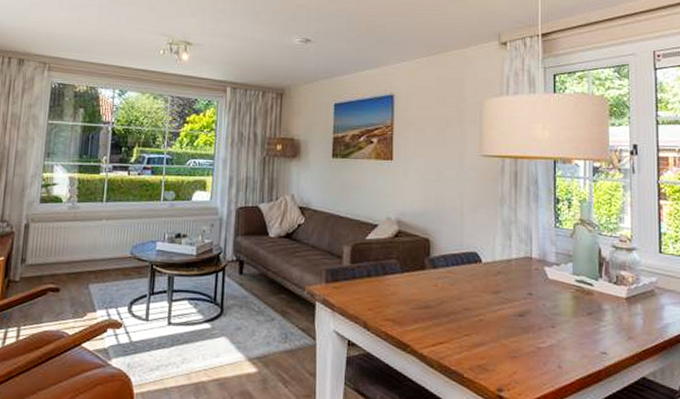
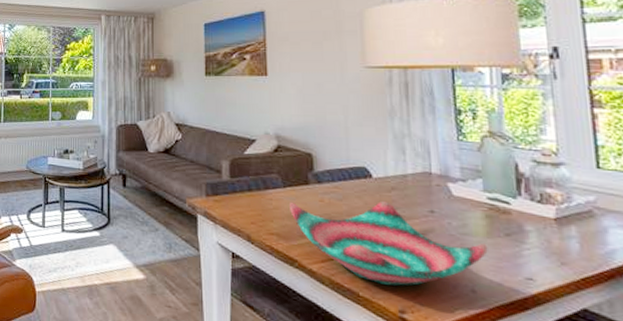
decorative bowl: none [406,284,573,366] -> present [290,200,488,286]

